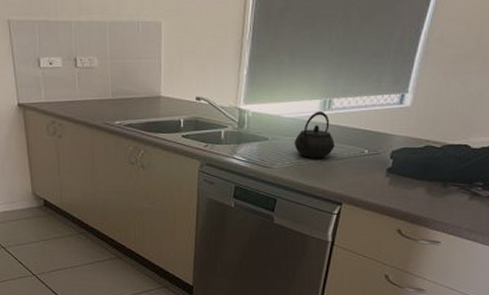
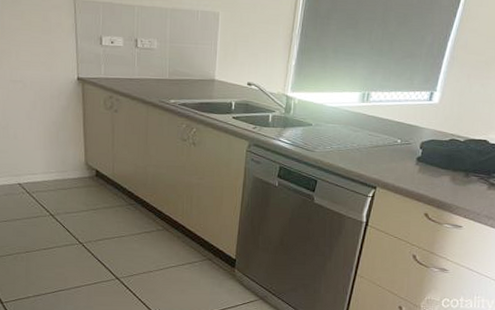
kettle: present [294,112,335,158] -> none [335,103,371,145]

